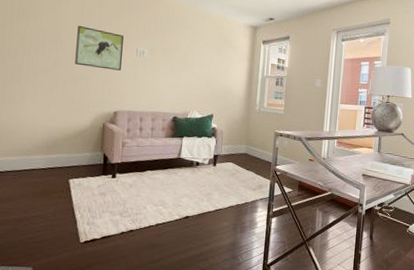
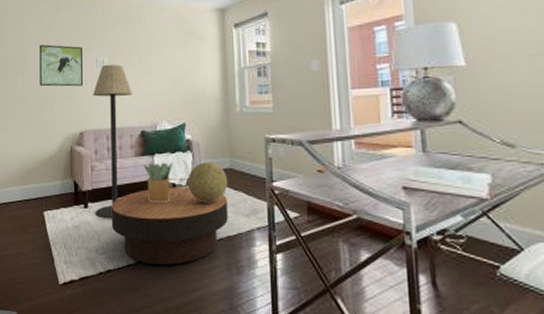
floor lamp: none [122,55,169,188] -> present [92,64,132,219]
coffee table: none [137,164,240,226] -> present [111,187,228,265]
potted plant: none [172,142,198,177] -> present [144,160,173,204]
decorative sphere: none [209,146,243,179] -> present [188,162,228,203]

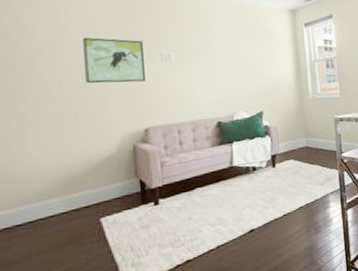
floor lamp: present [92,64,132,219] -> none [158,59,205,213]
coffee table: present [111,187,228,265] -> none [186,168,306,245]
potted plant: present [144,160,173,204] -> none [222,148,252,188]
decorative sphere: present [188,162,228,203] -> none [267,143,305,180]

